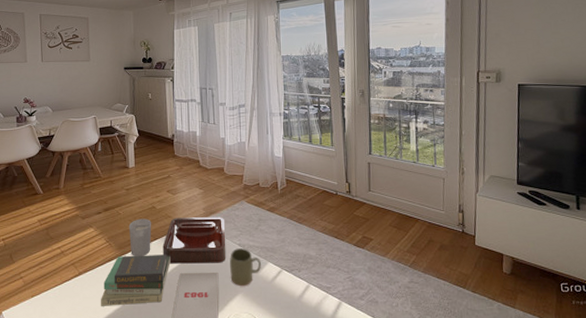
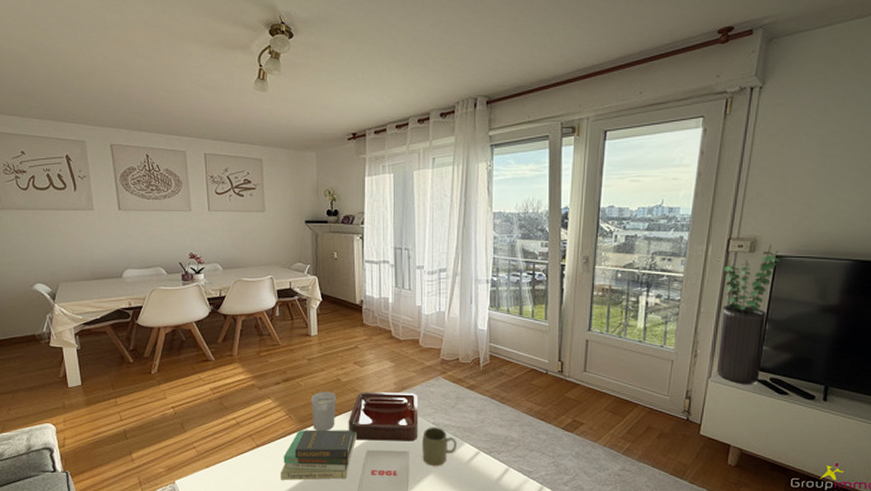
vase: none [477,75,523,197] -> present [716,244,780,384]

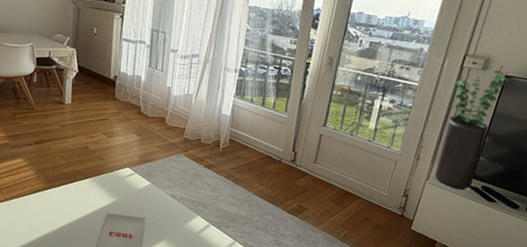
books: present [281,429,357,480] -> none [25,189,99,237]
candle holder: present [310,391,337,431] -> none [59,156,84,192]
decorative tray: present [348,392,419,442] -> none [91,160,159,210]
mug: present [422,427,457,466] -> none [157,198,190,234]

